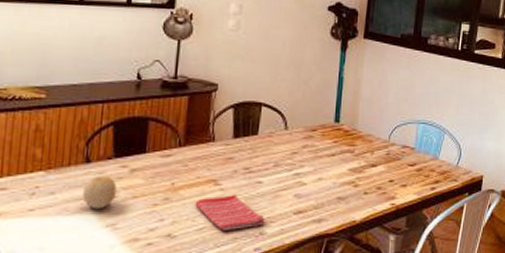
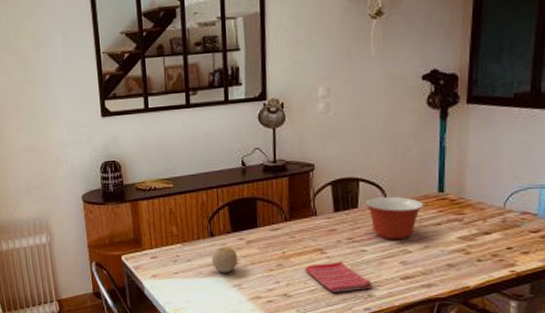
mixing bowl: none [265,124,321,171] -> present [364,196,424,240]

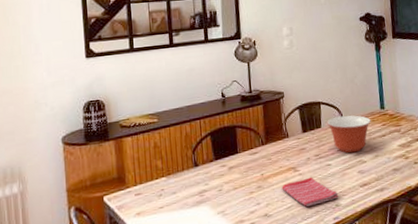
fruit: present [212,247,238,273] -> none [196,174,222,202]

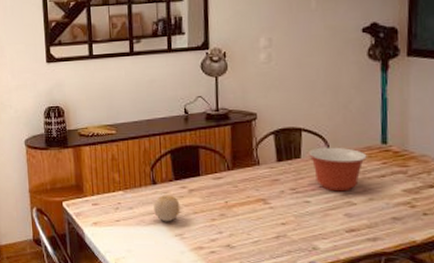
fruit: none [196,174,222,202] -> present [154,195,180,222]
dish towel: present [281,177,339,207] -> none [248,212,317,244]

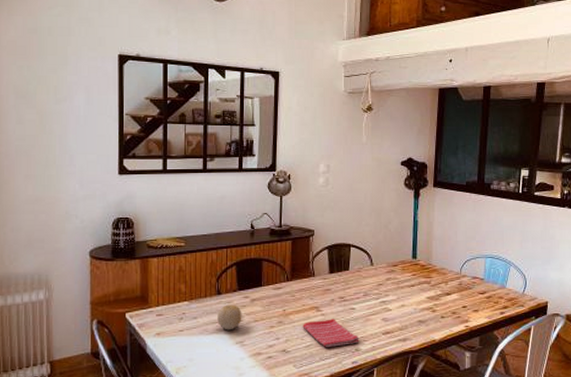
dish towel: none [248,212,317,244] -> present [302,319,360,347]
mixing bowl: present [307,147,367,192] -> none [354,261,401,300]

